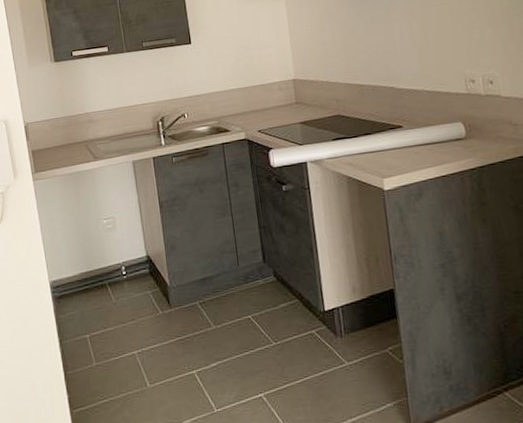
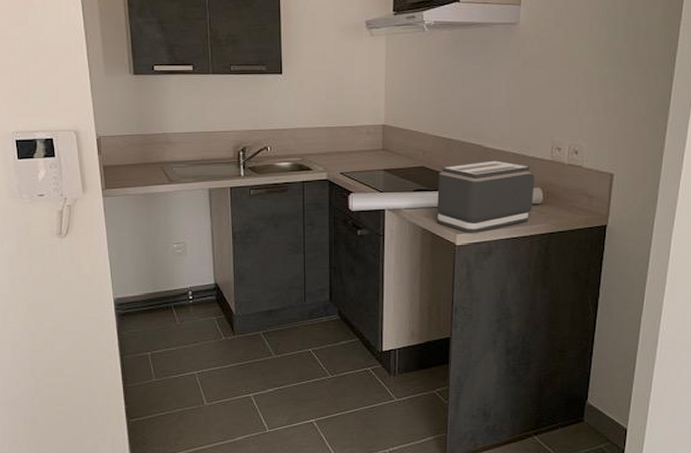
toaster: none [355,100,457,176] -> present [437,160,535,233]

